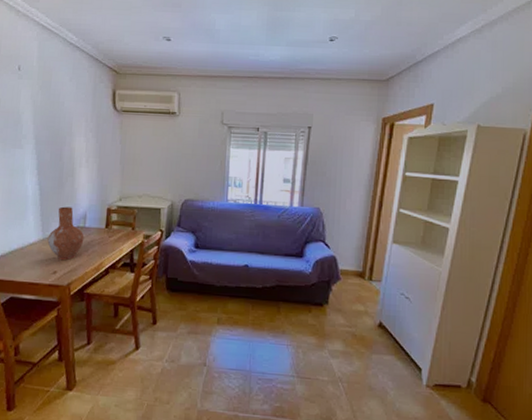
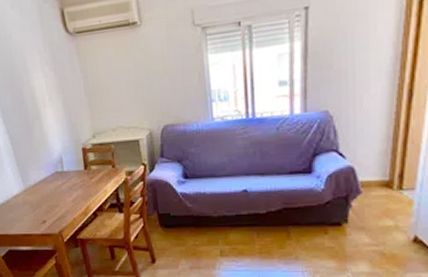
vase: present [47,206,84,261] -> none [29,152,66,209]

